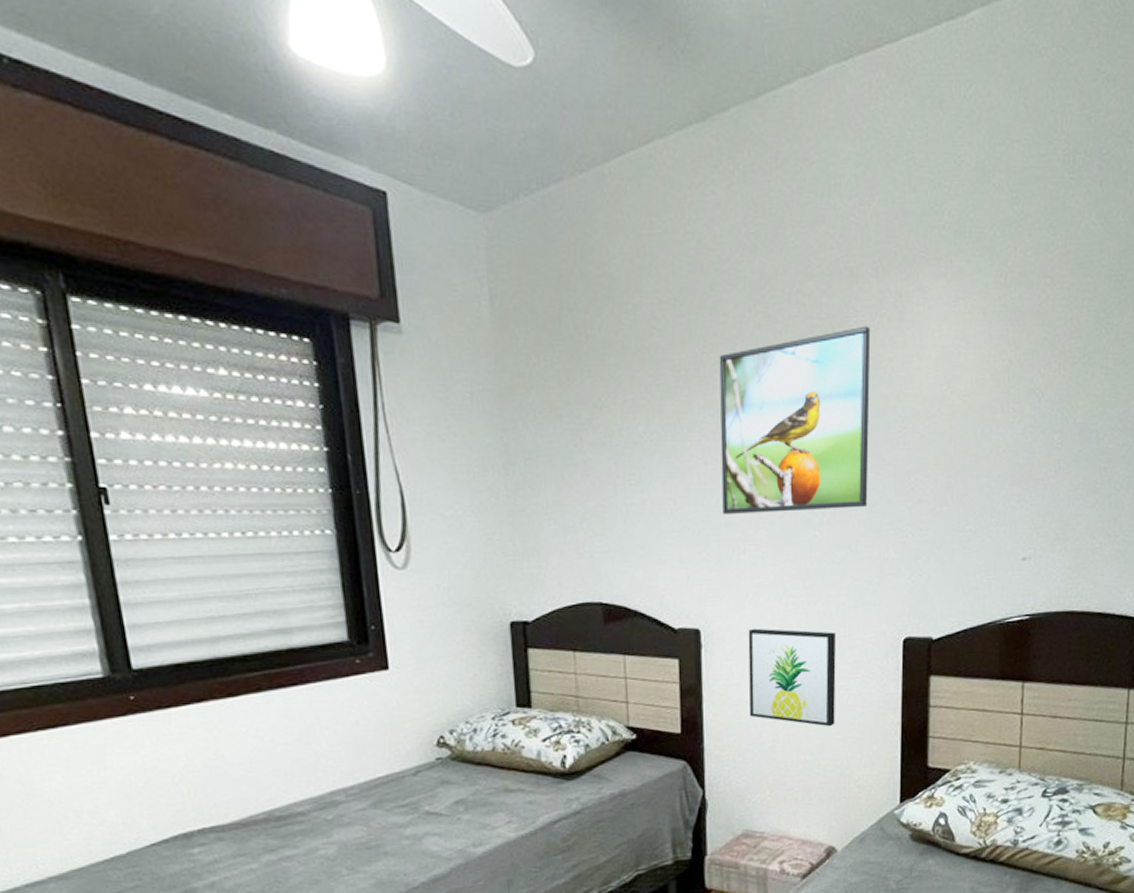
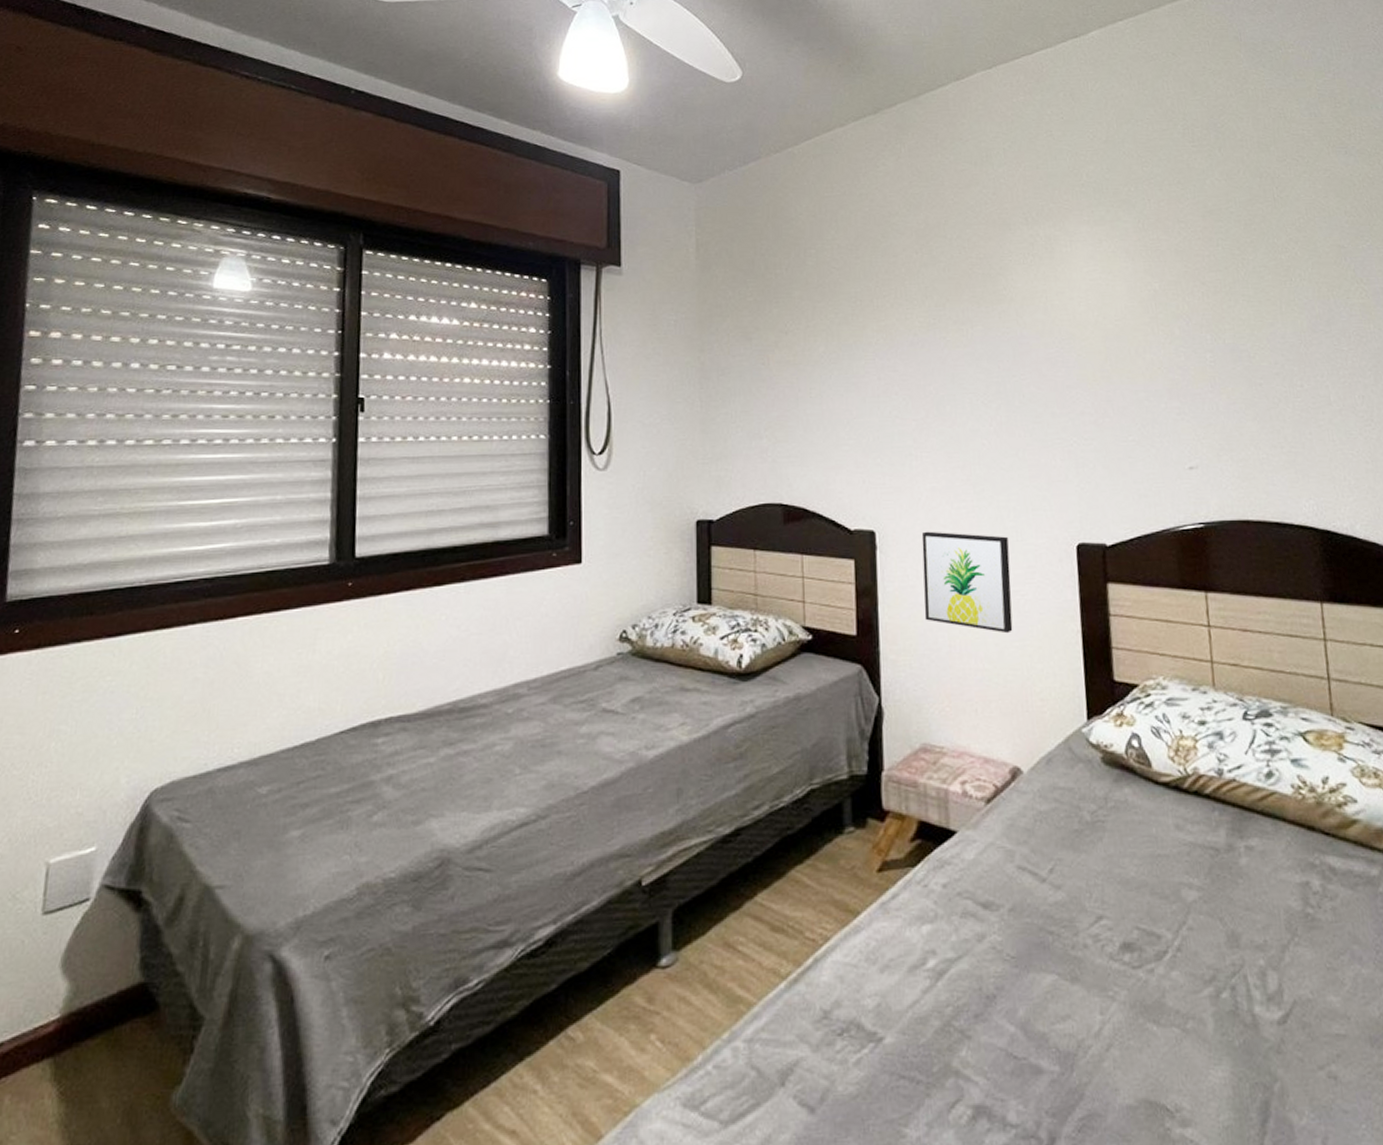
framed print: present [719,326,871,514] -> none [890,263,1032,424]

